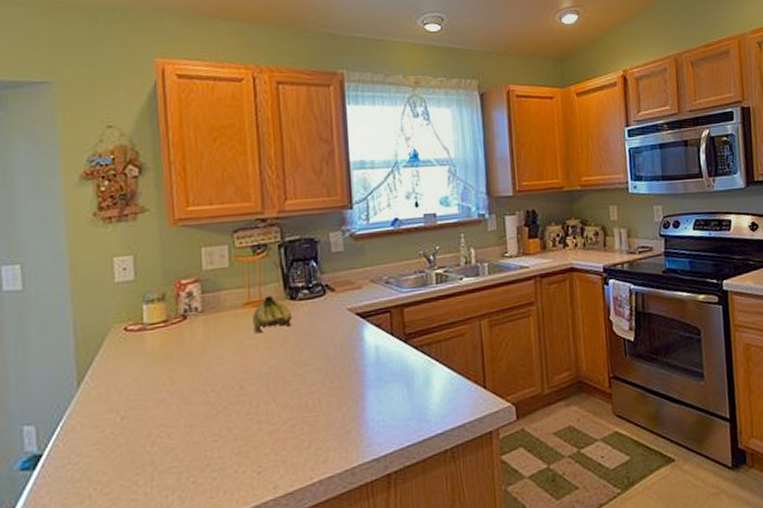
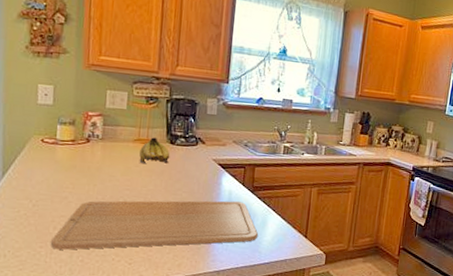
chopping board: none [149,357,422,474] -> present [50,200,258,250]

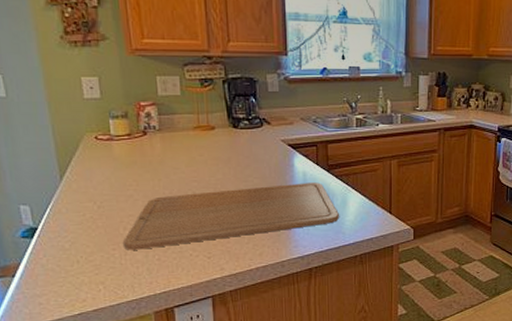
fruit: present [139,137,170,164] -> none [202,123,235,153]

